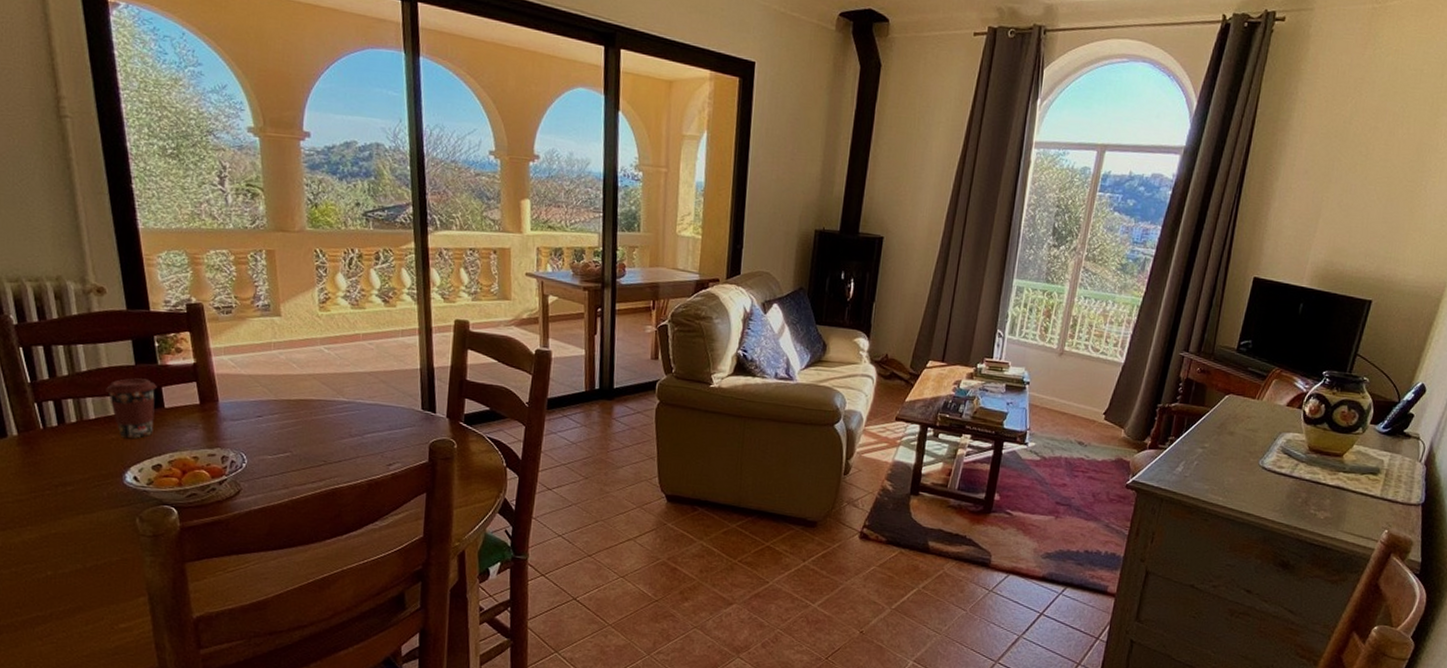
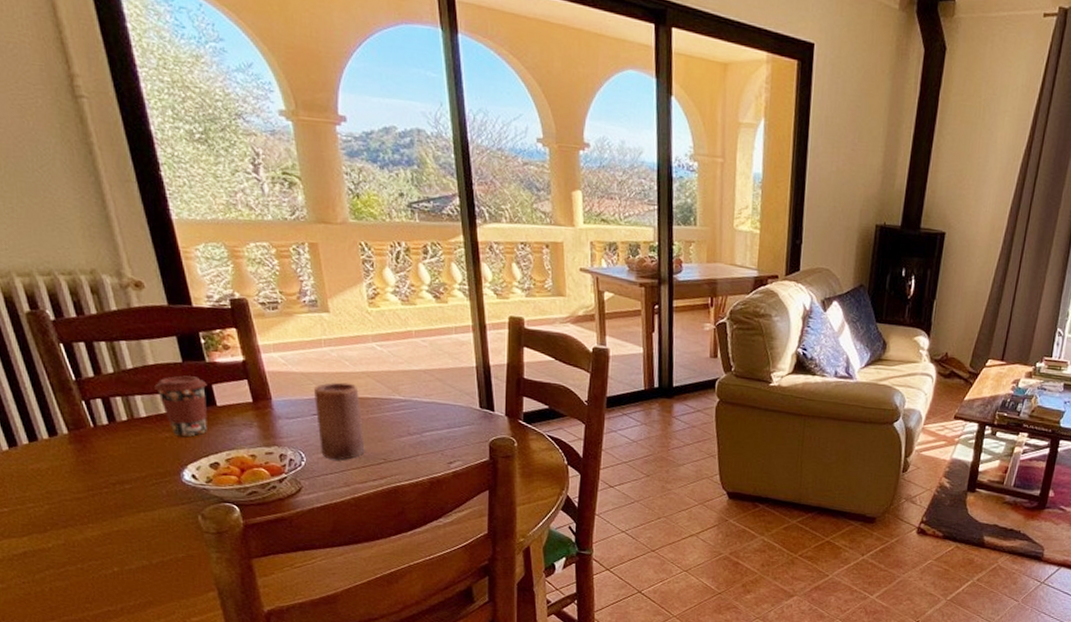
candle: none [260,384,306,462] -> present [314,382,365,460]

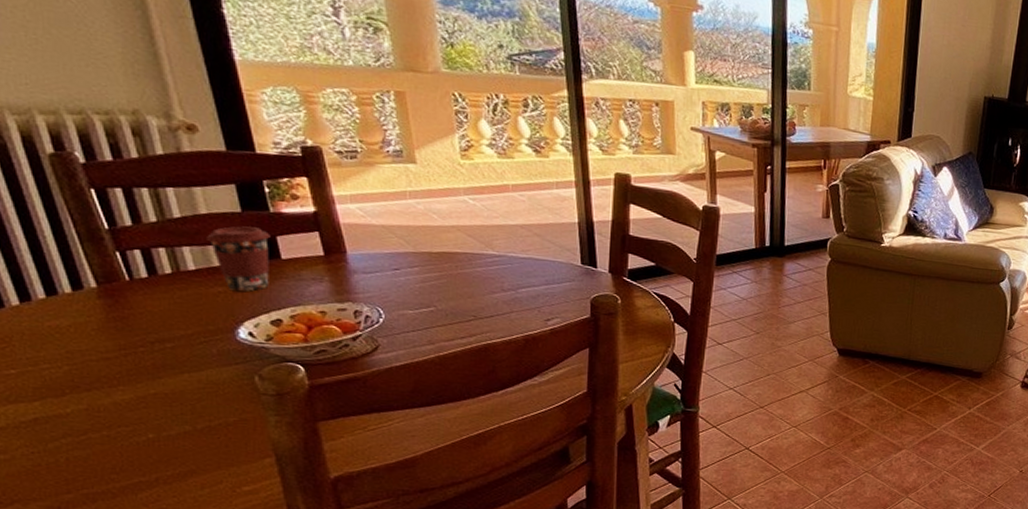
candle: present [314,382,365,460] -> none [396,236,453,317]

